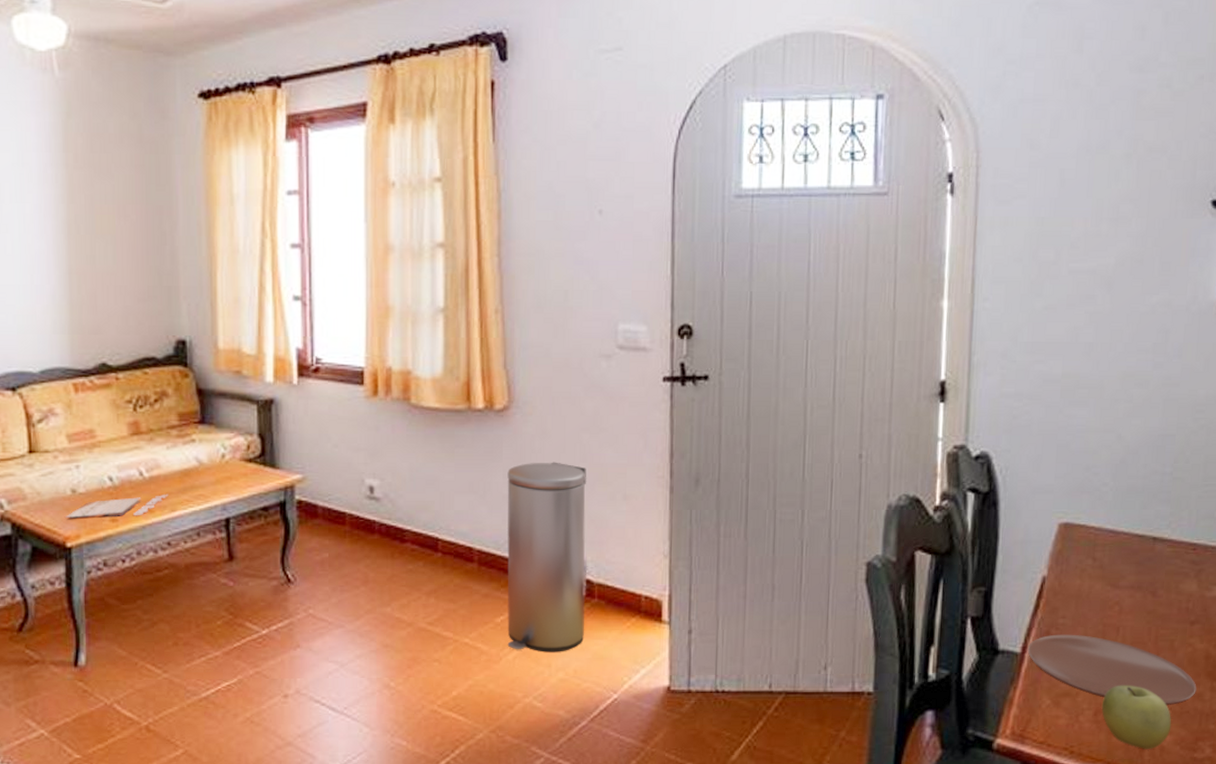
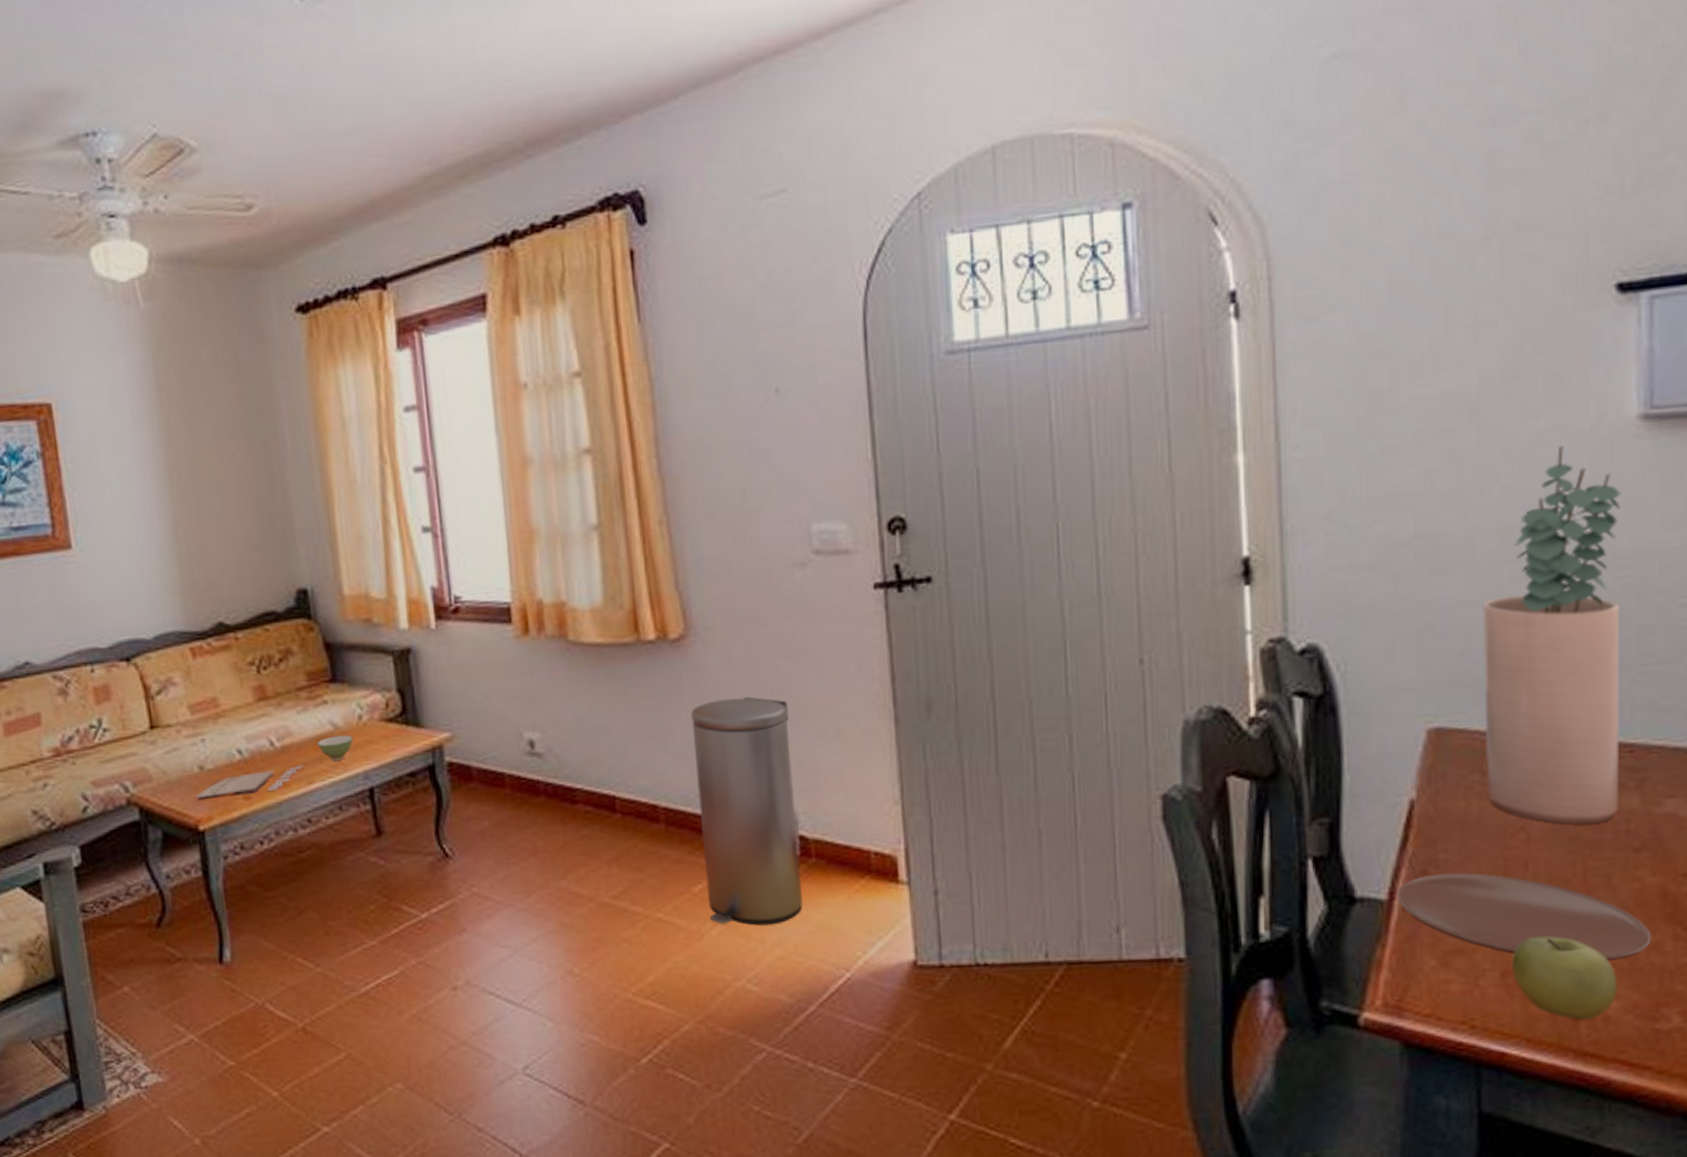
bowl: none [182,471,215,494] -> present [317,735,353,762]
vase: none [1095,317,1203,601] -> present [1482,445,1621,824]

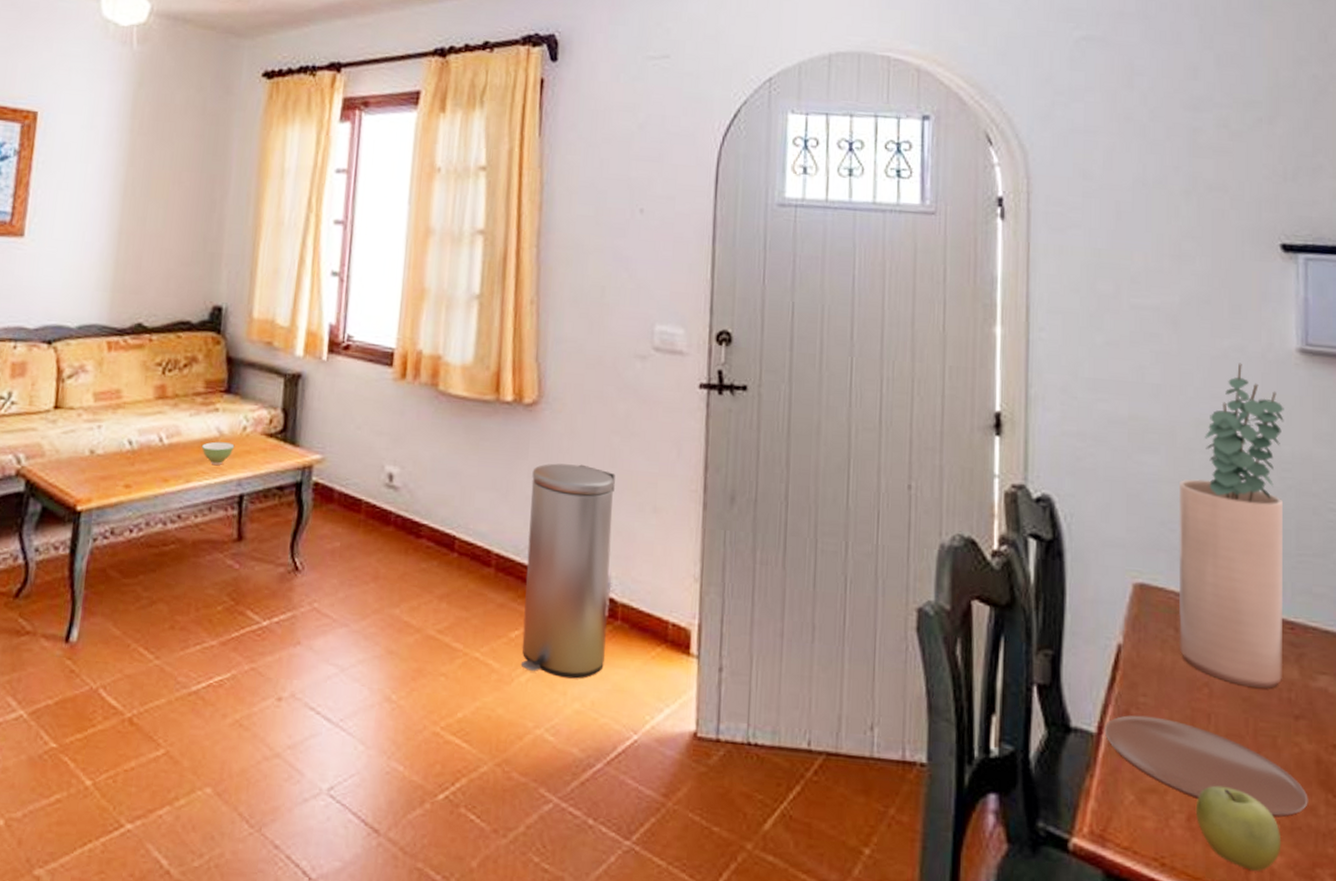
magazine: present [195,764,304,802] -> none [80,463,186,484]

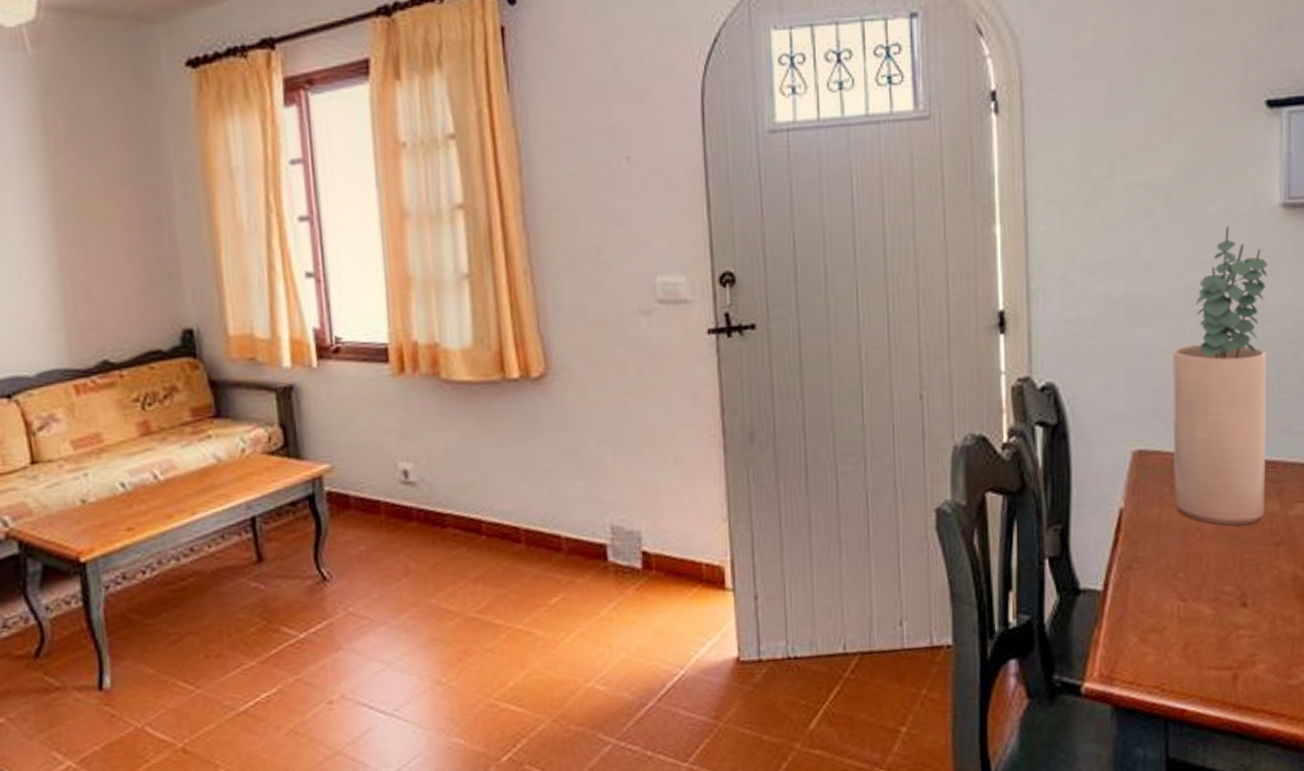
bowl: present [201,441,235,466] -> none [200,467,236,493]
pedal bin: present [520,463,615,679] -> none [550,428,644,633]
plate: present [1104,715,1308,818] -> none [1109,566,1286,633]
fruit: present [1195,785,1282,871] -> none [1190,614,1264,680]

